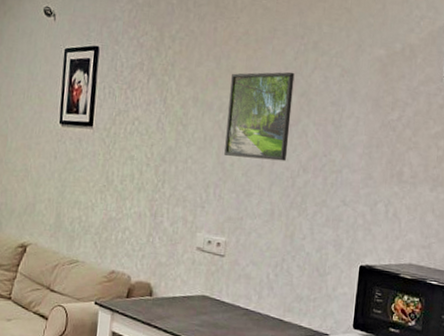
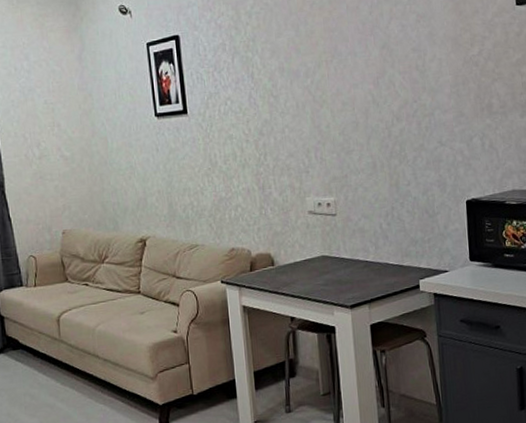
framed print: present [224,71,295,162] -> none [312,26,379,118]

